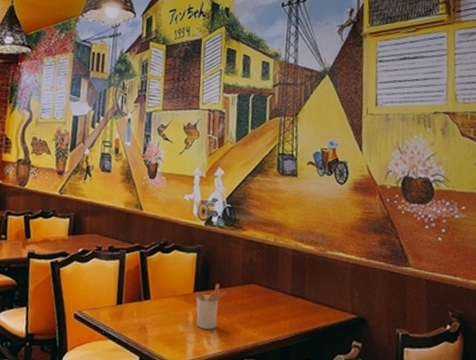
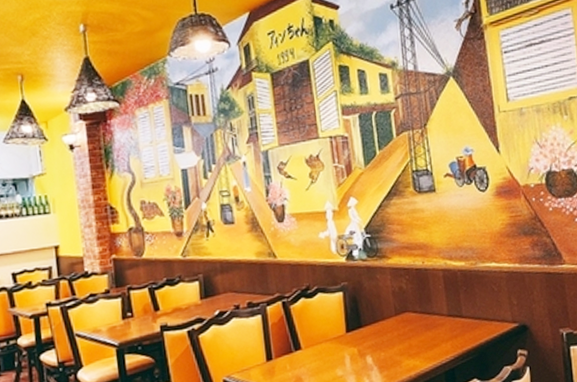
utensil holder: present [195,283,227,330] -> none [348,318,381,369]

